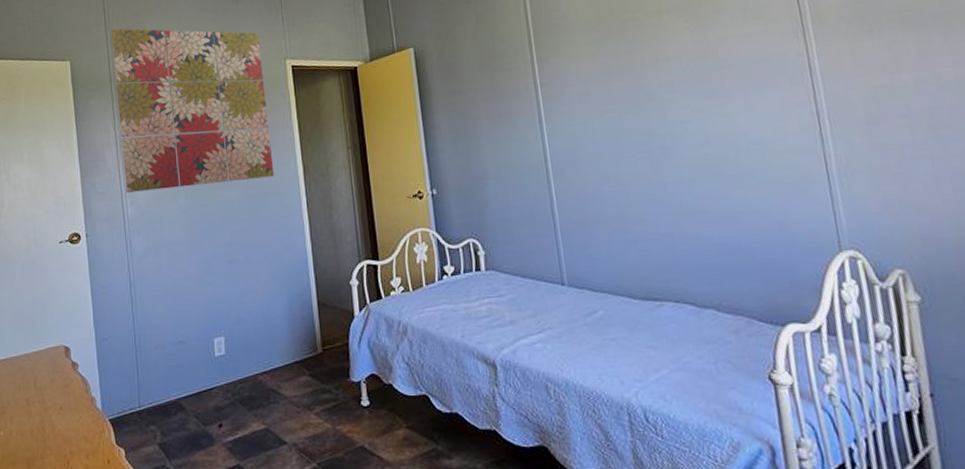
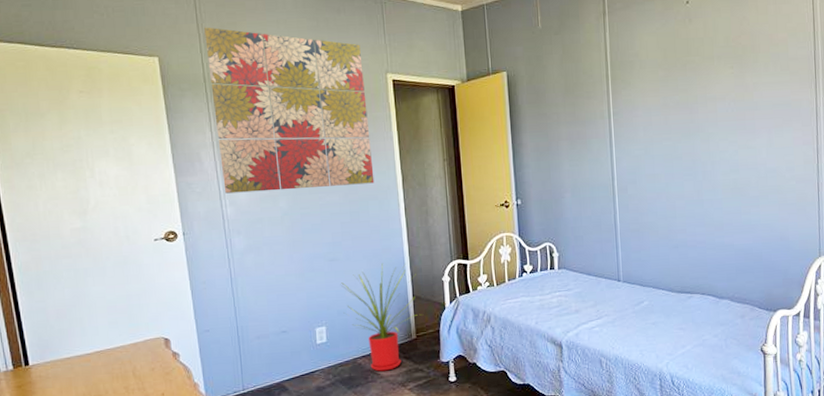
house plant: none [239,264,328,391] -> present [340,263,421,372]

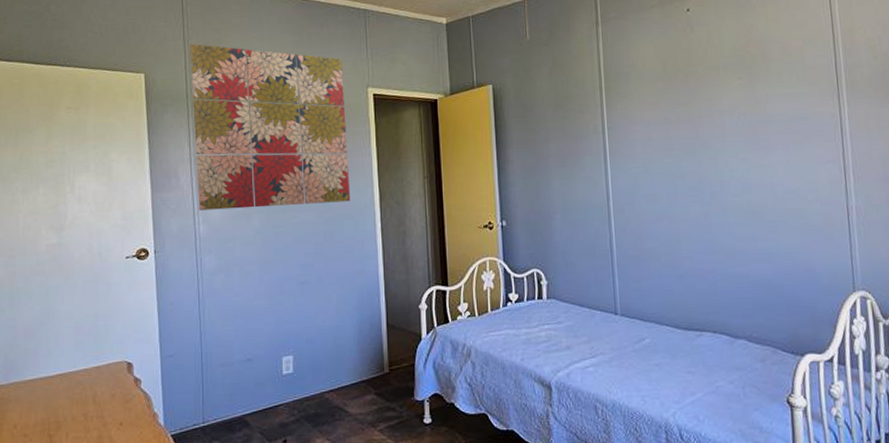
house plant: present [340,263,421,372] -> none [310,287,395,409]

